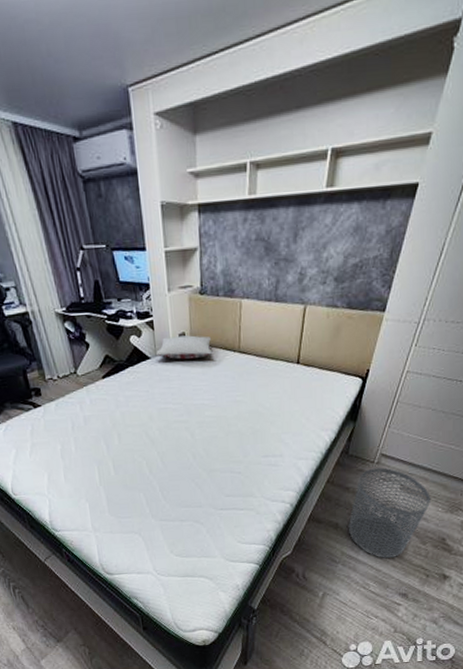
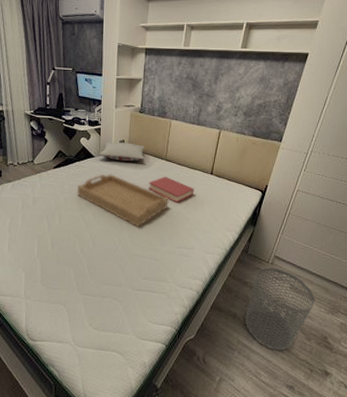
serving tray: none [135,377,249,438] -> present [77,174,170,227]
hardback book: none [220,372,278,404] -> present [148,176,194,203]

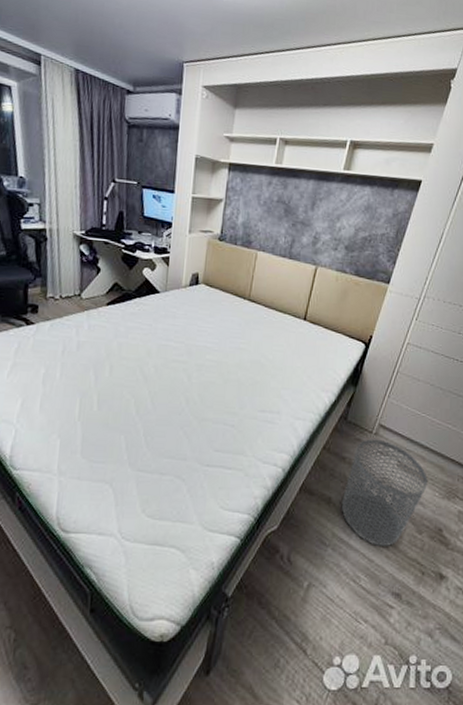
serving tray: present [77,174,170,227] -> none [135,314,252,383]
pillow: present [99,142,145,162] -> none [165,274,223,300]
hardback book: present [148,176,194,203] -> none [226,320,283,354]

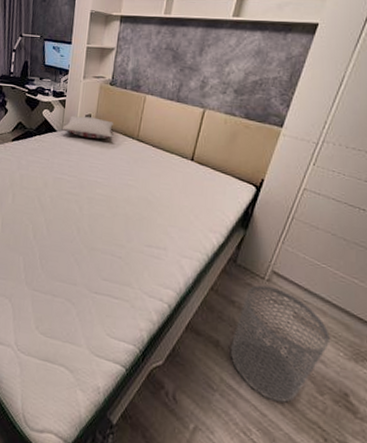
pillow: none [165,274,223,300] -> present [61,115,113,139]

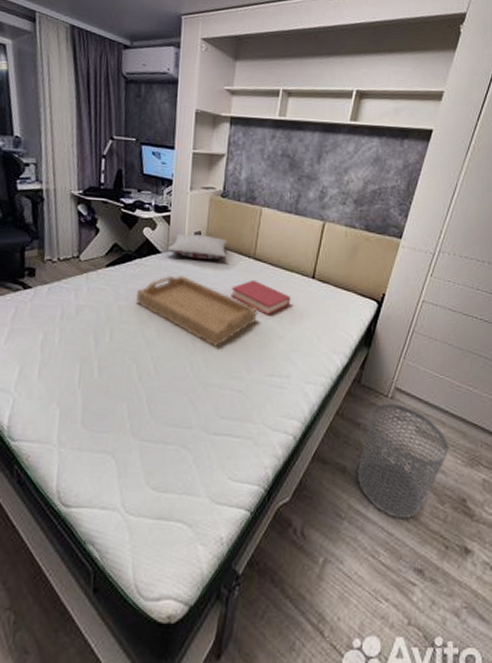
serving tray: none [35,151,140,216] -> present [136,275,259,347]
hardback book: none [115,158,170,192] -> present [231,279,291,315]

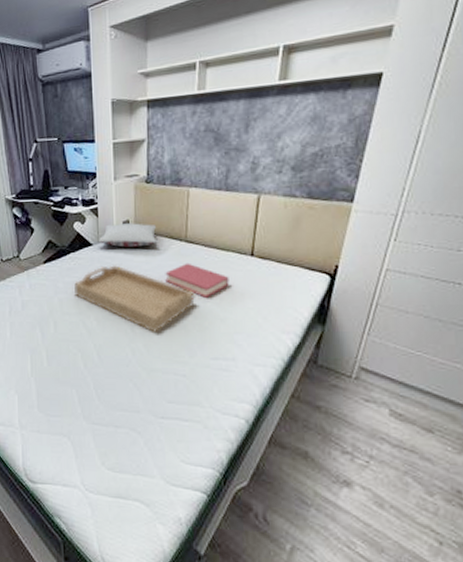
waste bin: present [357,403,448,520] -> none [321,384,434,510]

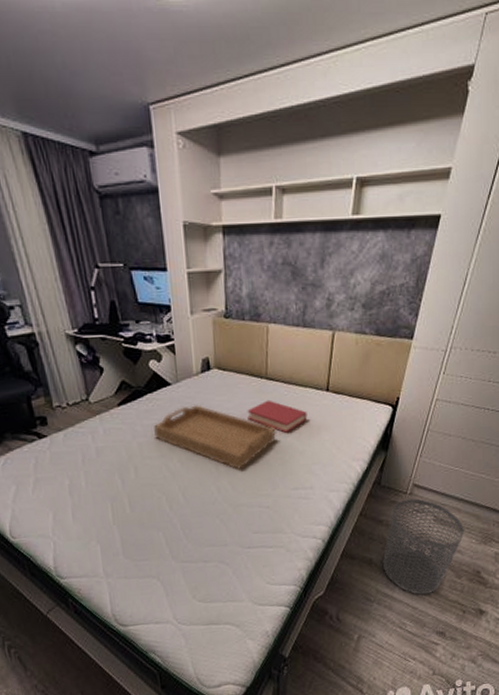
pillow: present [98,223,158,248] -> none [176,360,239,387]
waste bin: none [321,384,434,510] -> present [382,498,464,595]

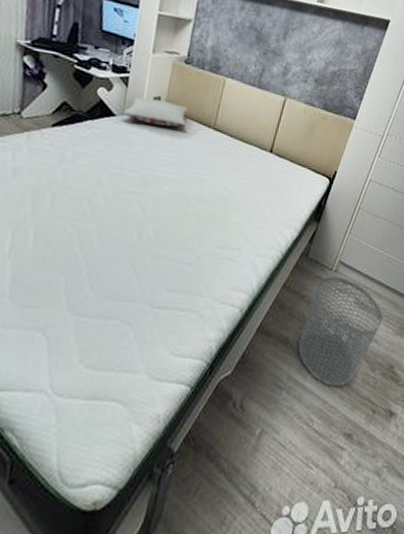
serving tray: present [154,404,277,469] -> none [84,141,215,217]
pillow: none [176,360,239,387] -> present [122,97,187,127]
hardback book: present [247,399,308,433] -> none [187,150,248,187]

